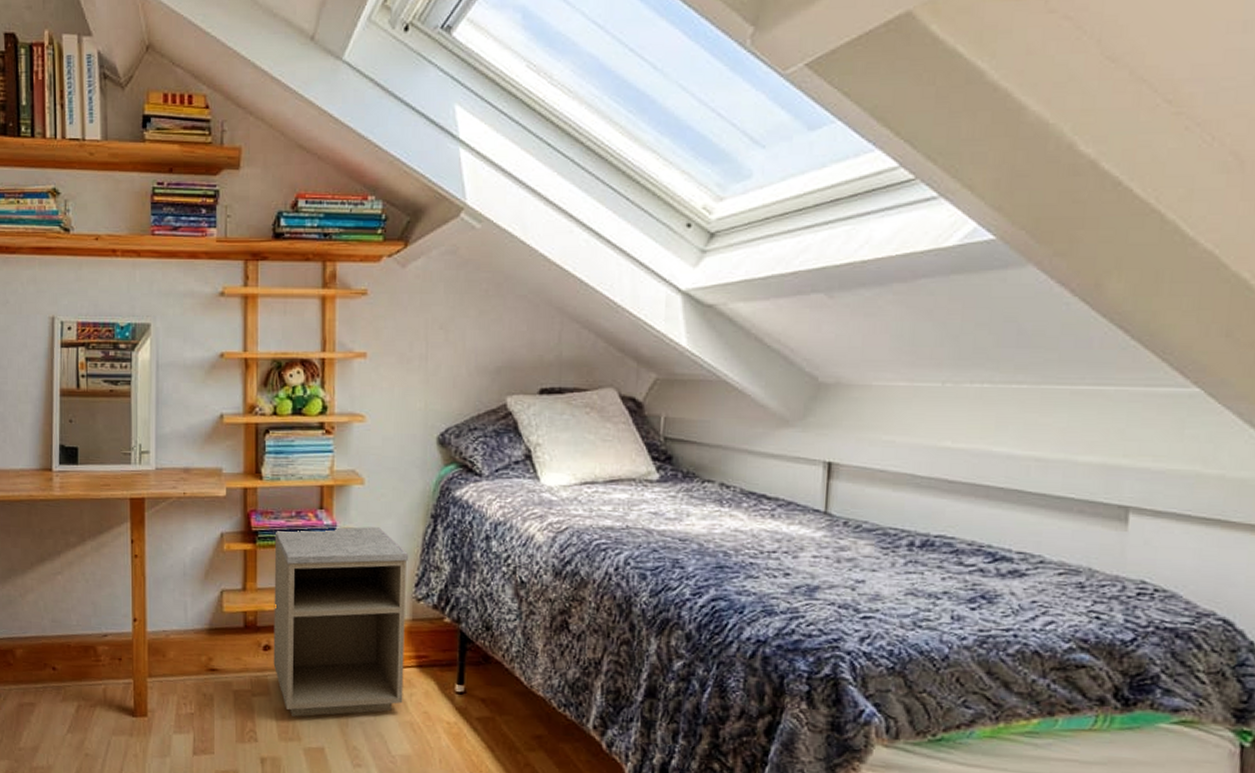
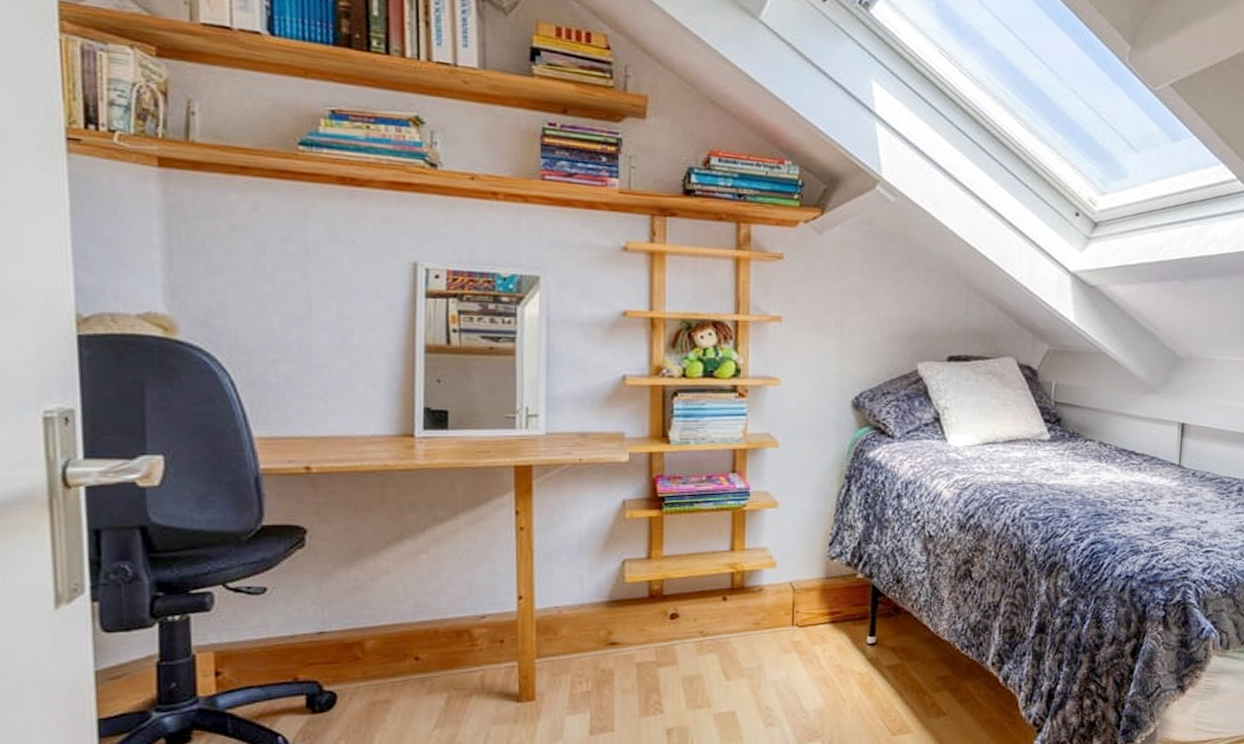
nightstand: present [273,526,409,717] -> none [681,489,824,683]

